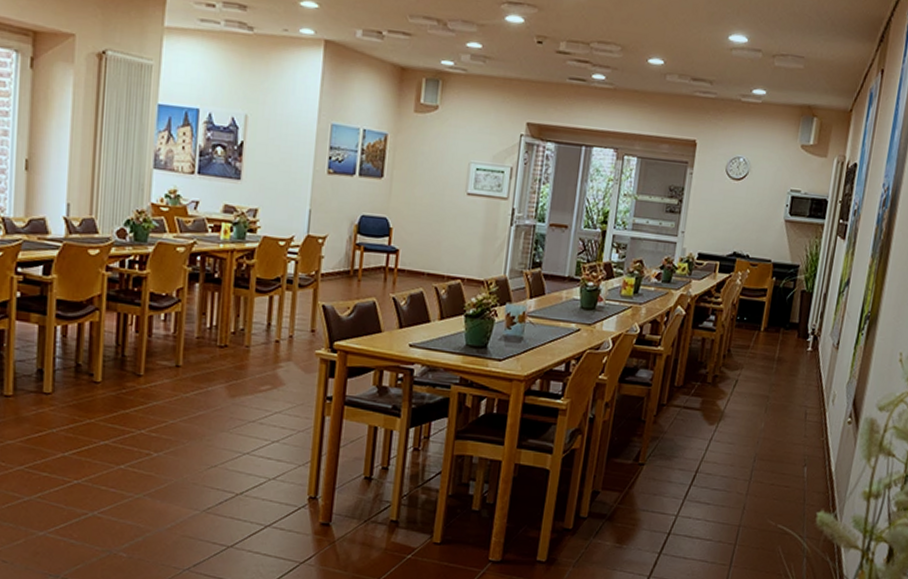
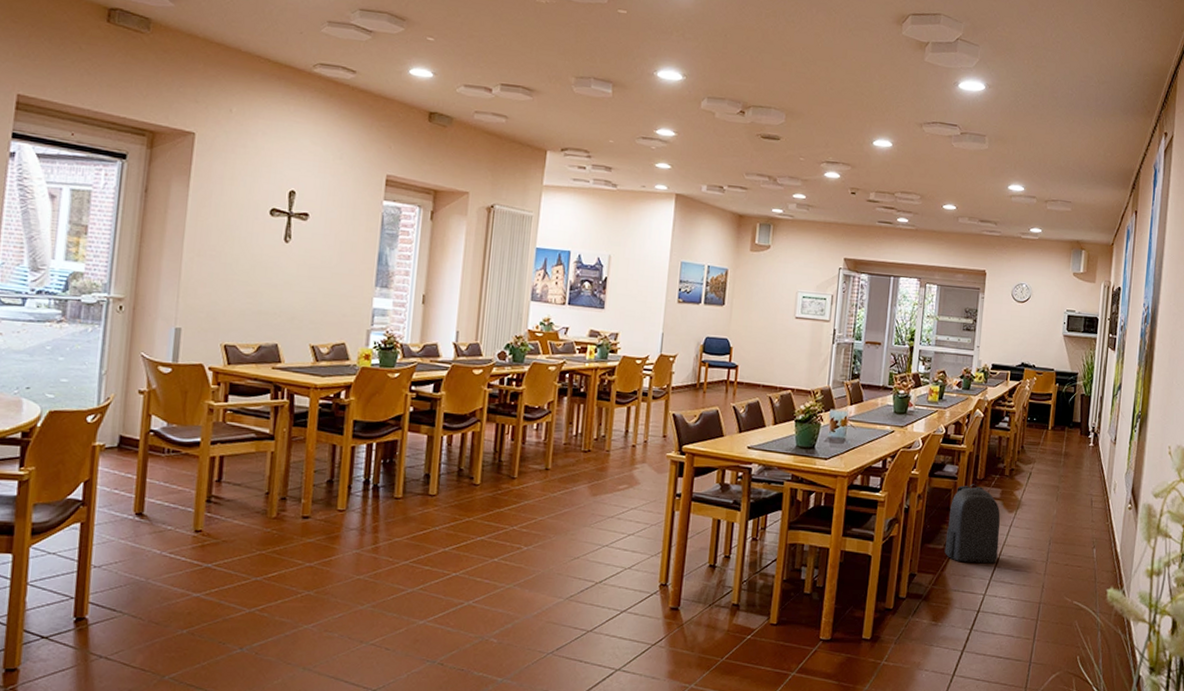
backpack: none [633,391,700,481] -> present [944,484,1000,563]

